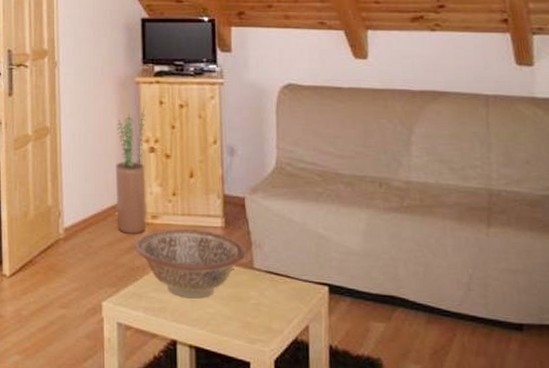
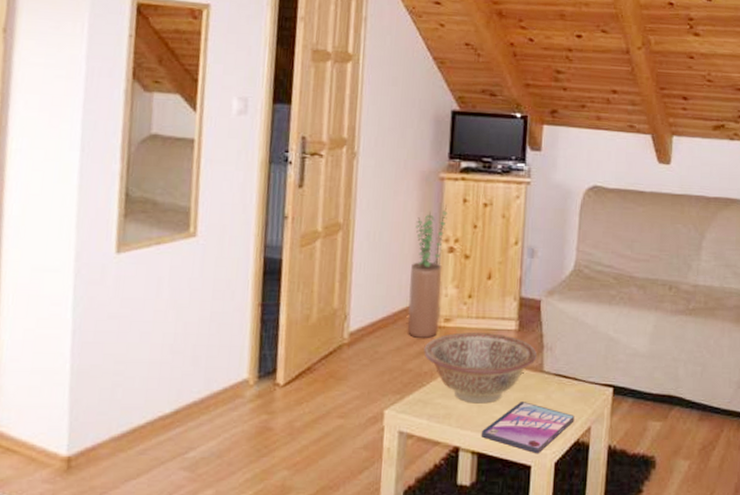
video game case: none [196,298,291,351] -> present [481,402,575,454]

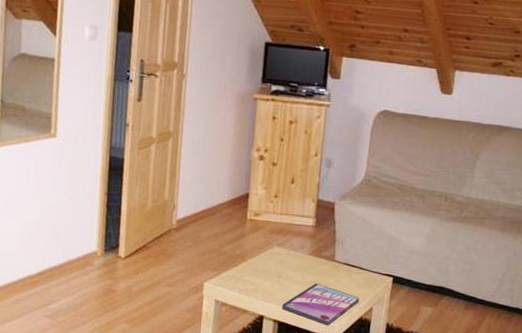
vase: present [407,204,448,338] -> none [223,120,259,228]
decorative bowl: present [423,332,537,404] -> none [236,225,330,283]

